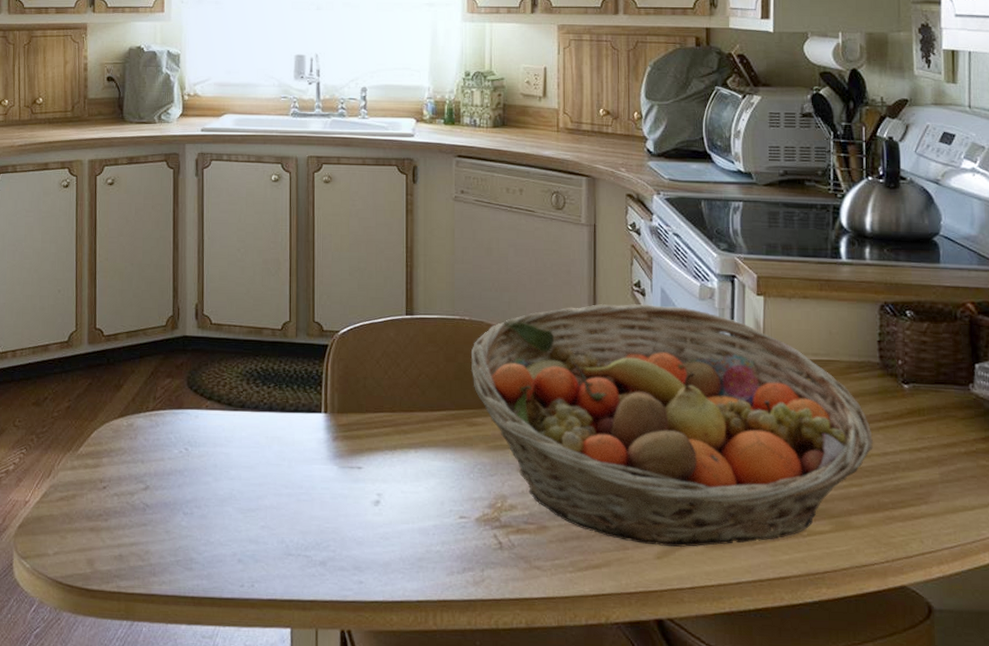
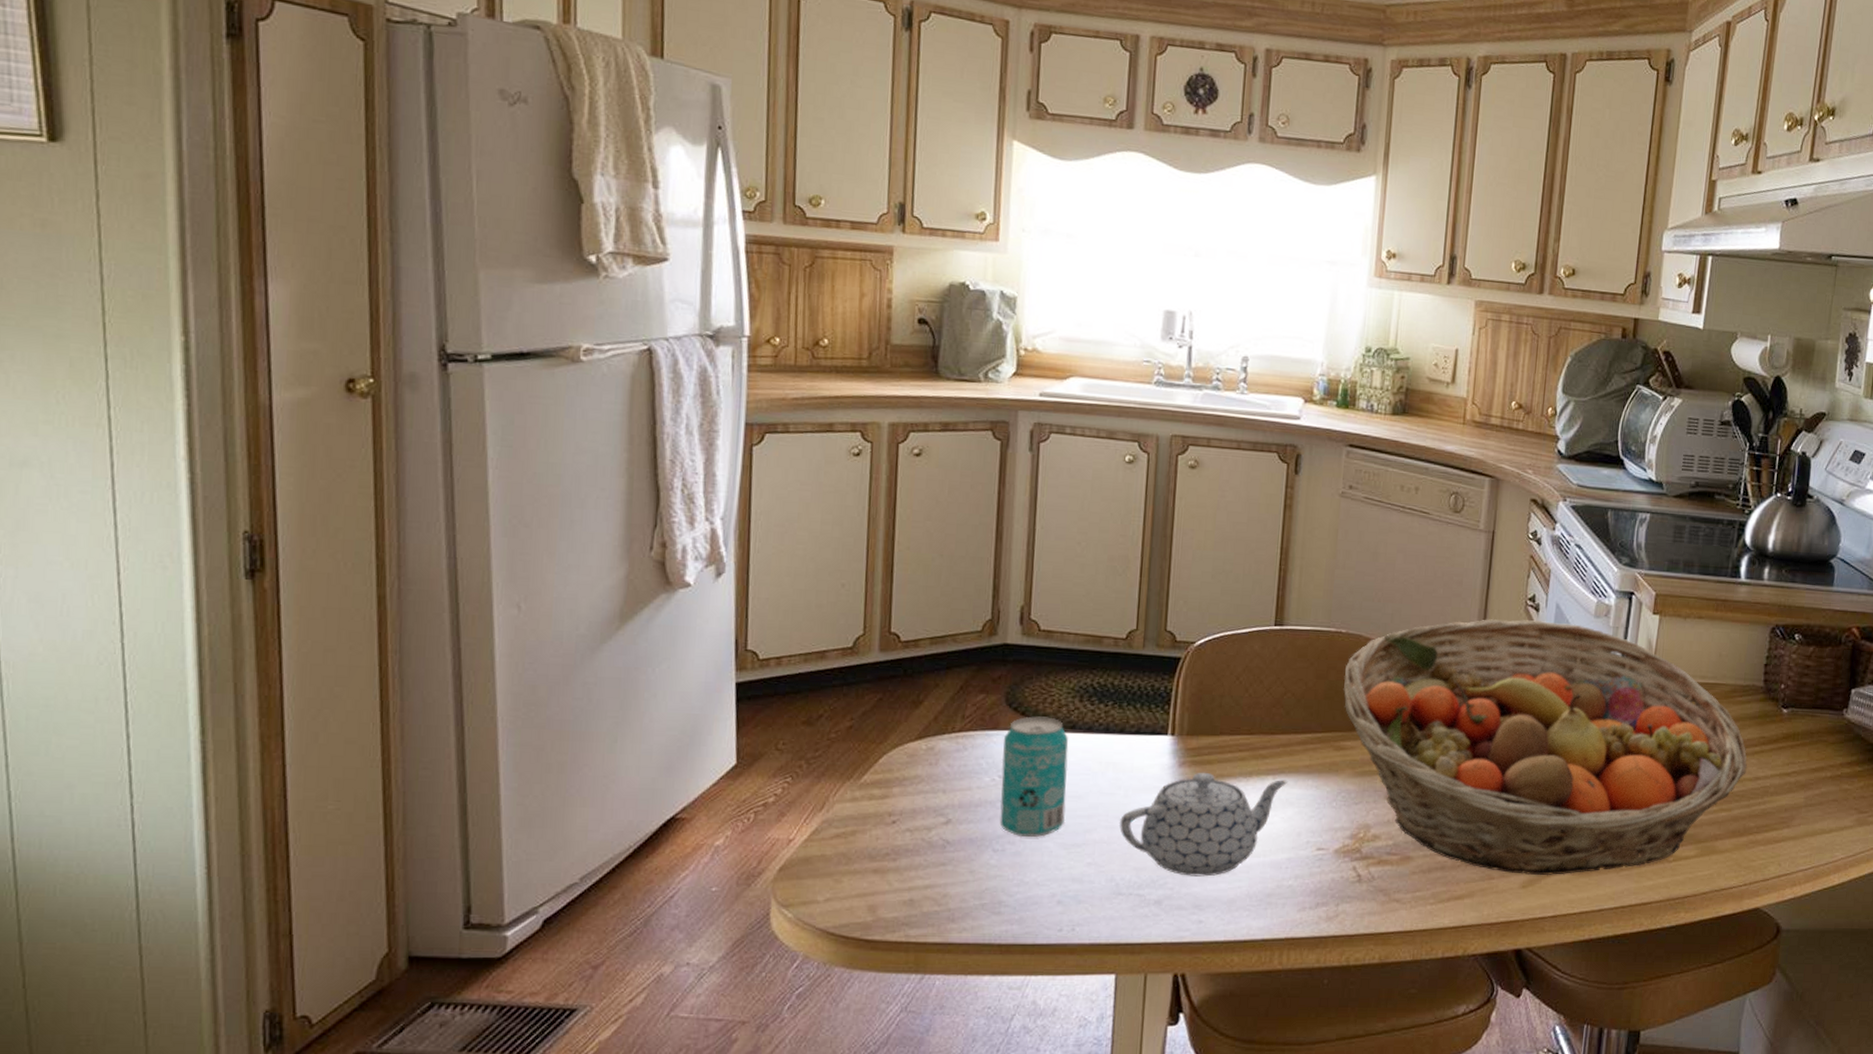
beverage can: none [186,397,241,502] -> present [999,716,1069,837]
teapot: none [285,445,429,541] -> present [1119,772,1289,877]

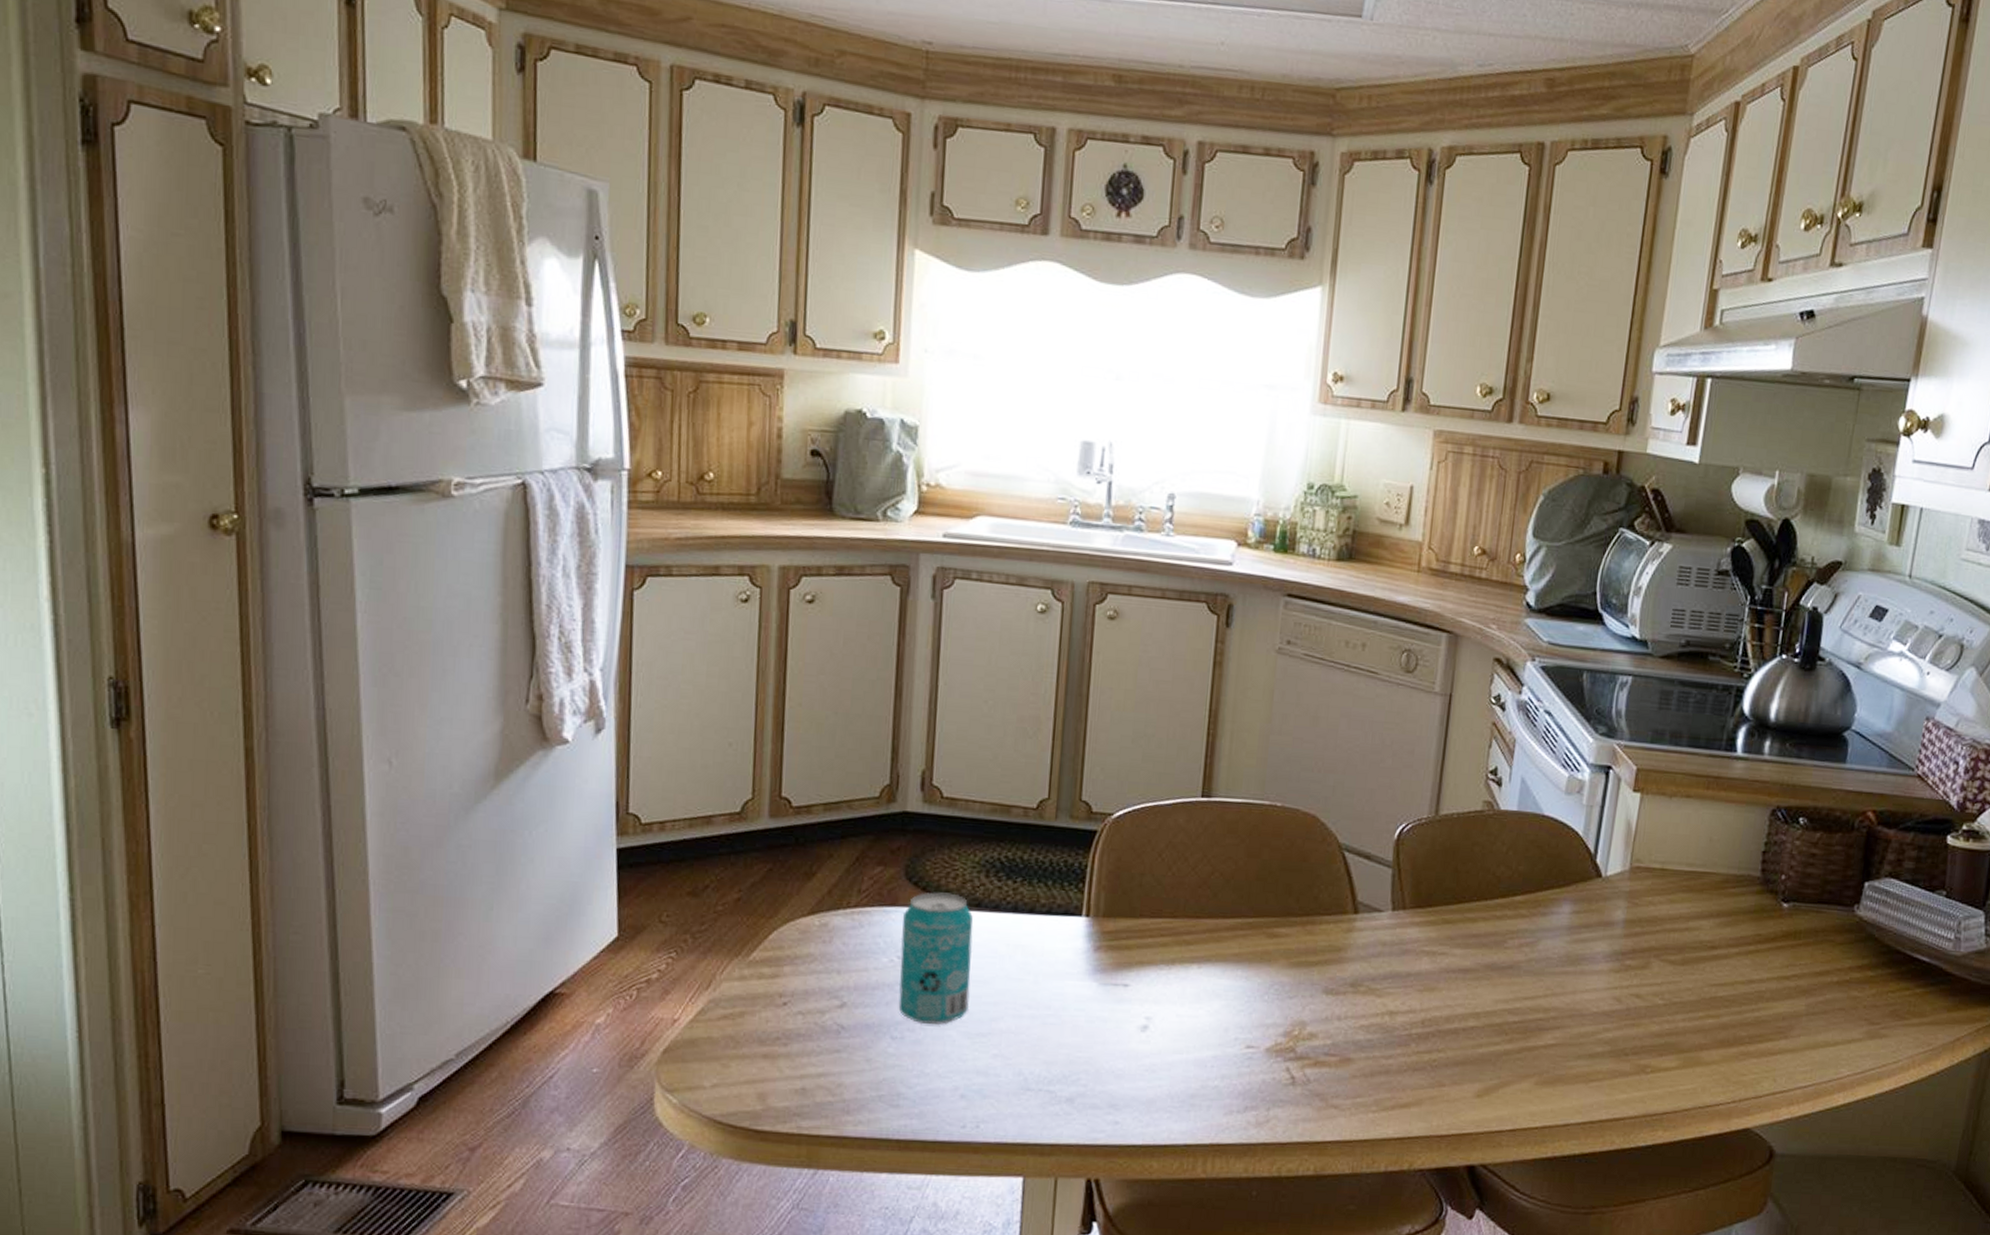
teapot: present [1119,772,1289,877] -> none [1027,958,1215,1074]
fruit basket: present [1344,619,1747,876] -> none [1278,794,1740,1085]

